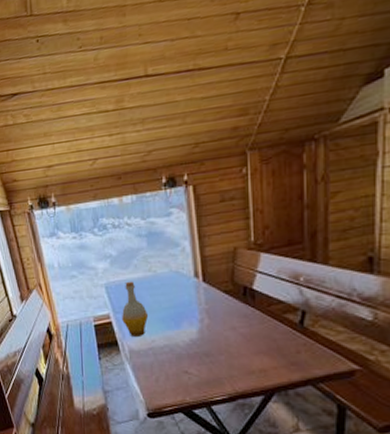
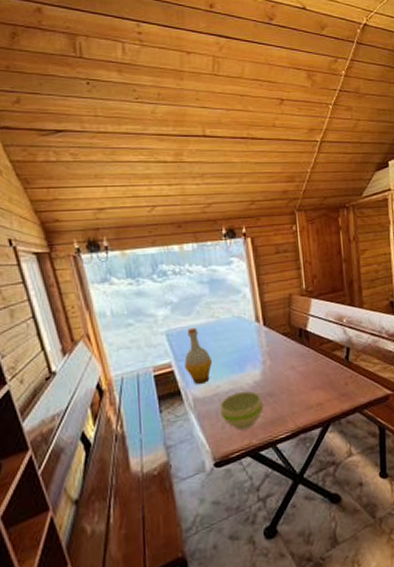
bowl: none [155,349,198,387] -> present [220,391,263,430]

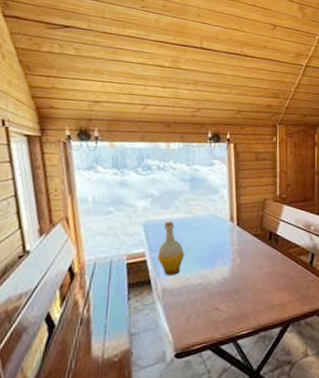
bowl: present [220,391,263,430] -> none [187,287,228,324]

